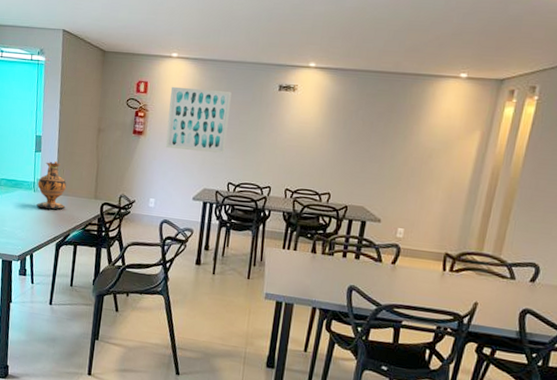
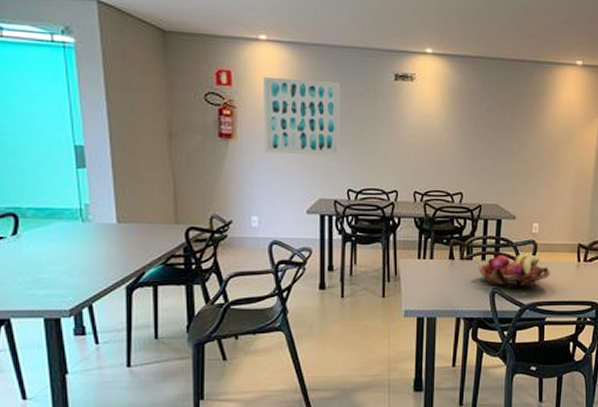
vase: present [36,160,67,210] -> none [87,177,134,243]
fruit basket: none [337,254,412,290] -> present [477,254,550,288]

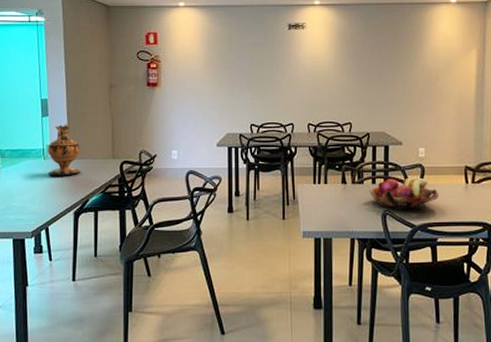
vase: none [87,177,134,243] -> present [47,123,81,176]
wall art: present [262,76,341,157] -> none [181,34,244,97]

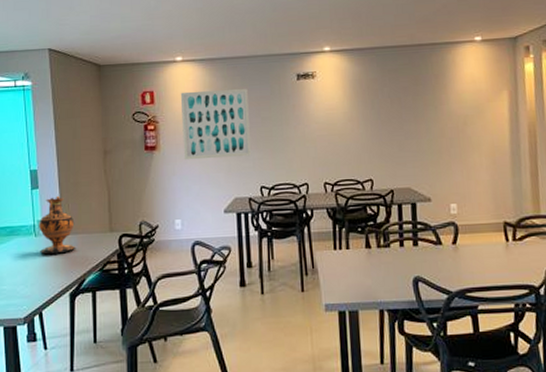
wall art: none [181,34,244,97] -> present [180,89,252,160]
fruit basket: present [368,177,439,210] -> none [396,237,476,275]

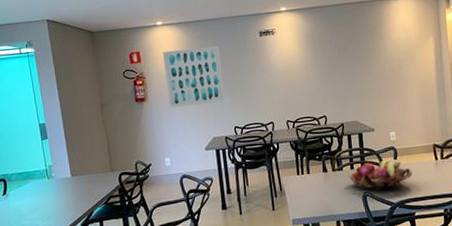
vase: present [39,195,76,255] -> none [50,143,84,194]
fruit basket: none [396,237,476,275] -> present [348,159,412,191]

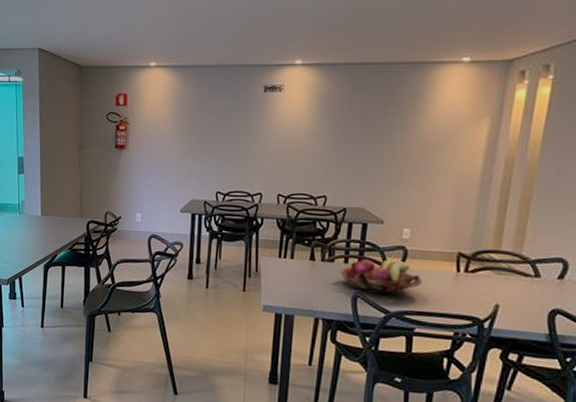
wall art: present [162,46,226,109] -> none [149,96,214,163]

